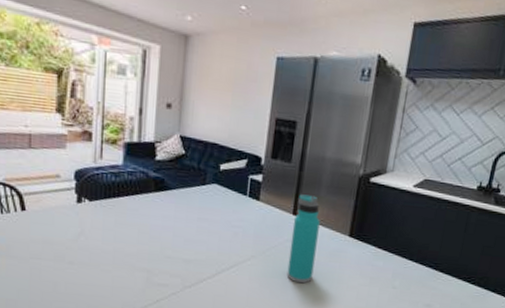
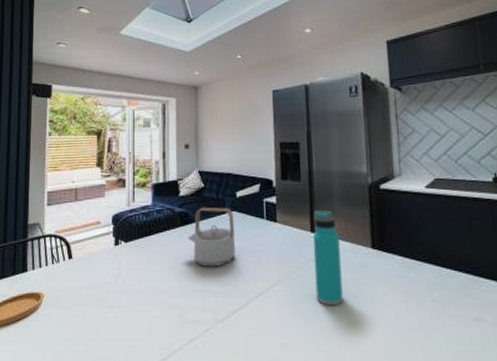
teapot: none [161,176,215,237] -> present [188,207,236,267]

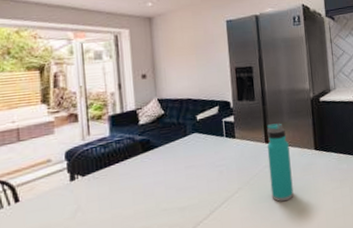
teapot: present [188,207,236,267] -> none [150,130,199,187]

